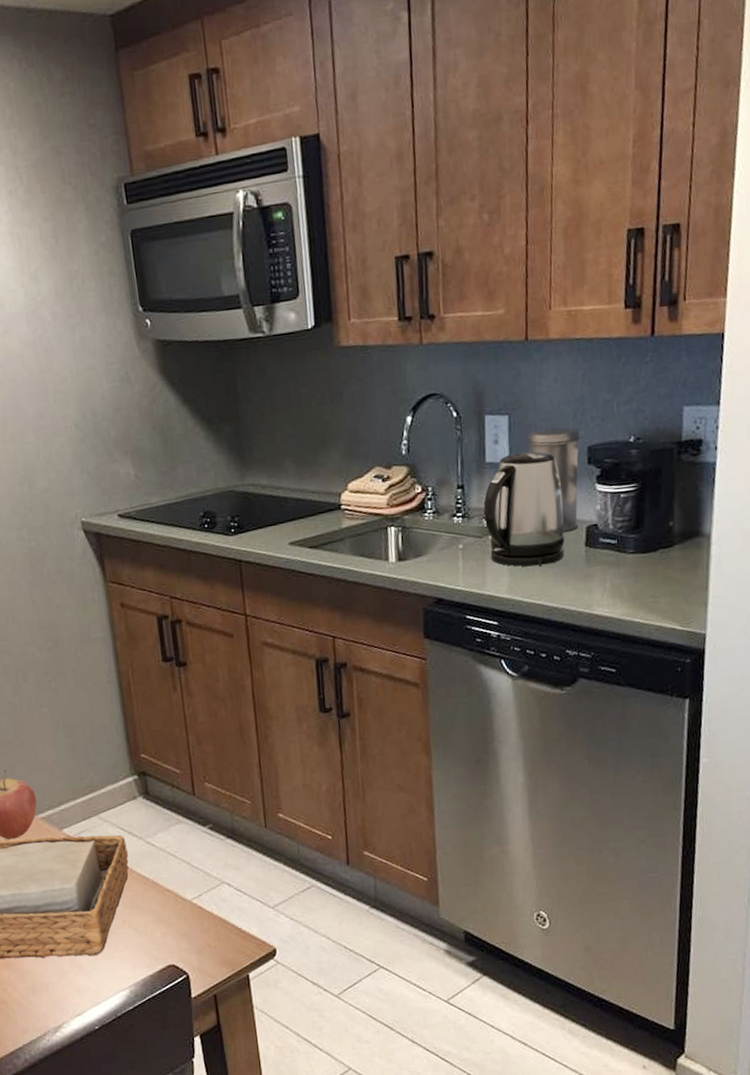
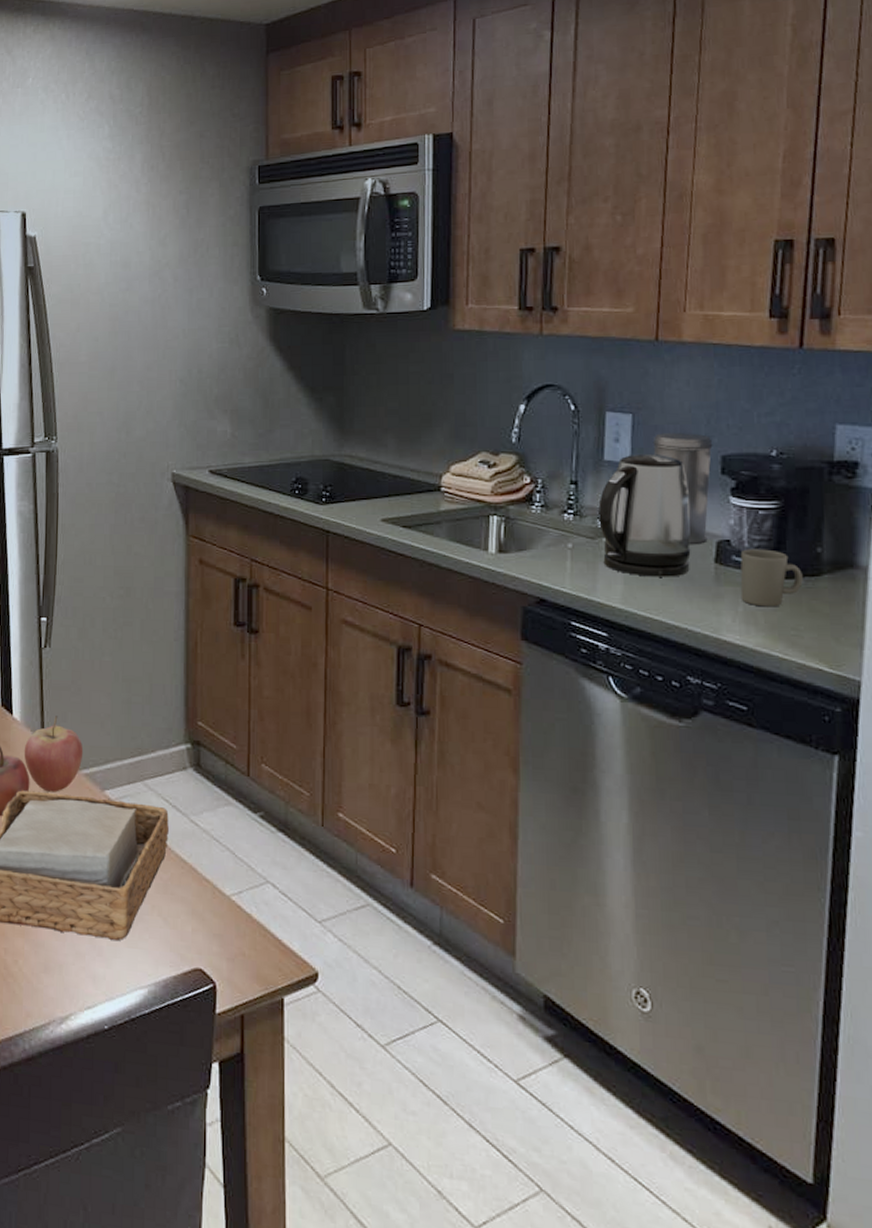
mug: none [606,528,658,581] -> present [740,549,803,607]

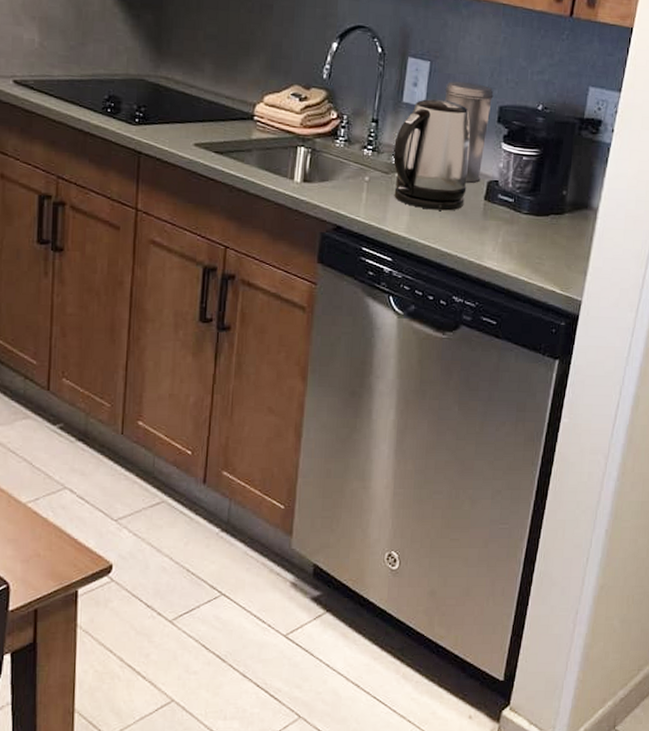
mug: present [740,549,803,607] -> none [501,189,550,239]

